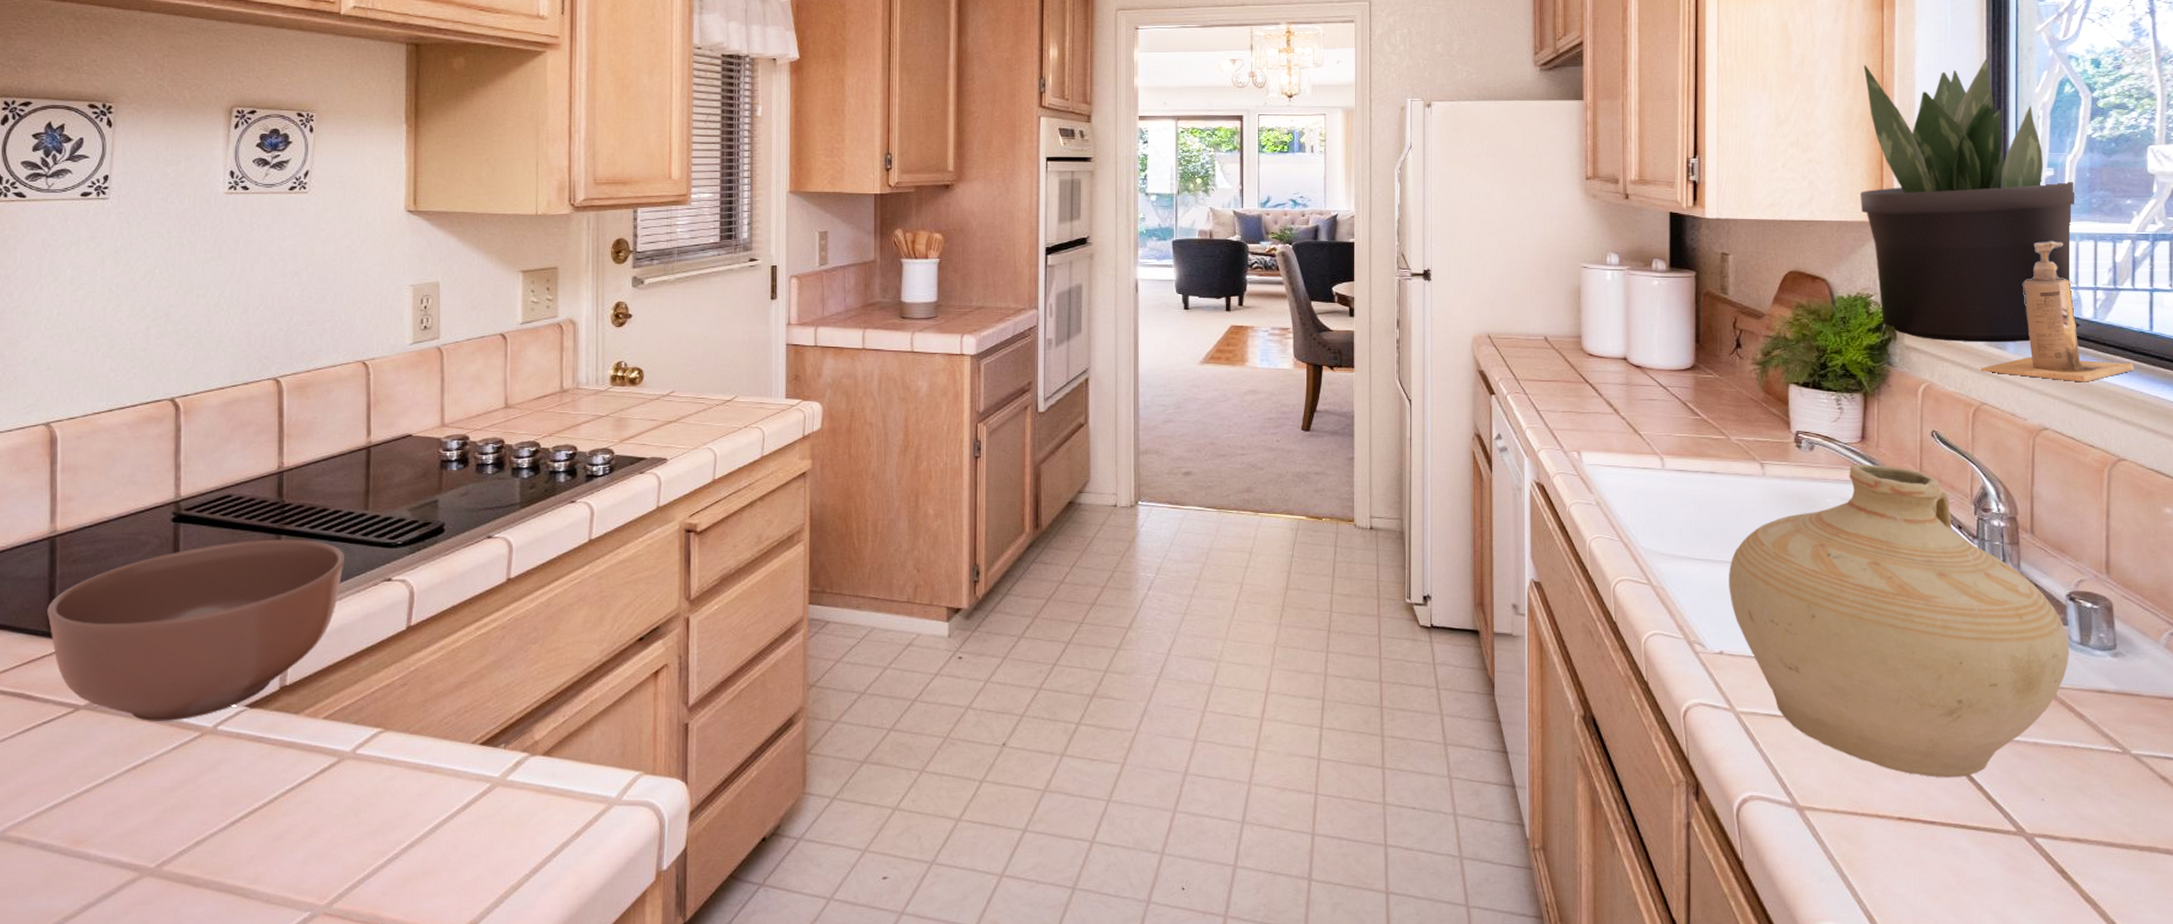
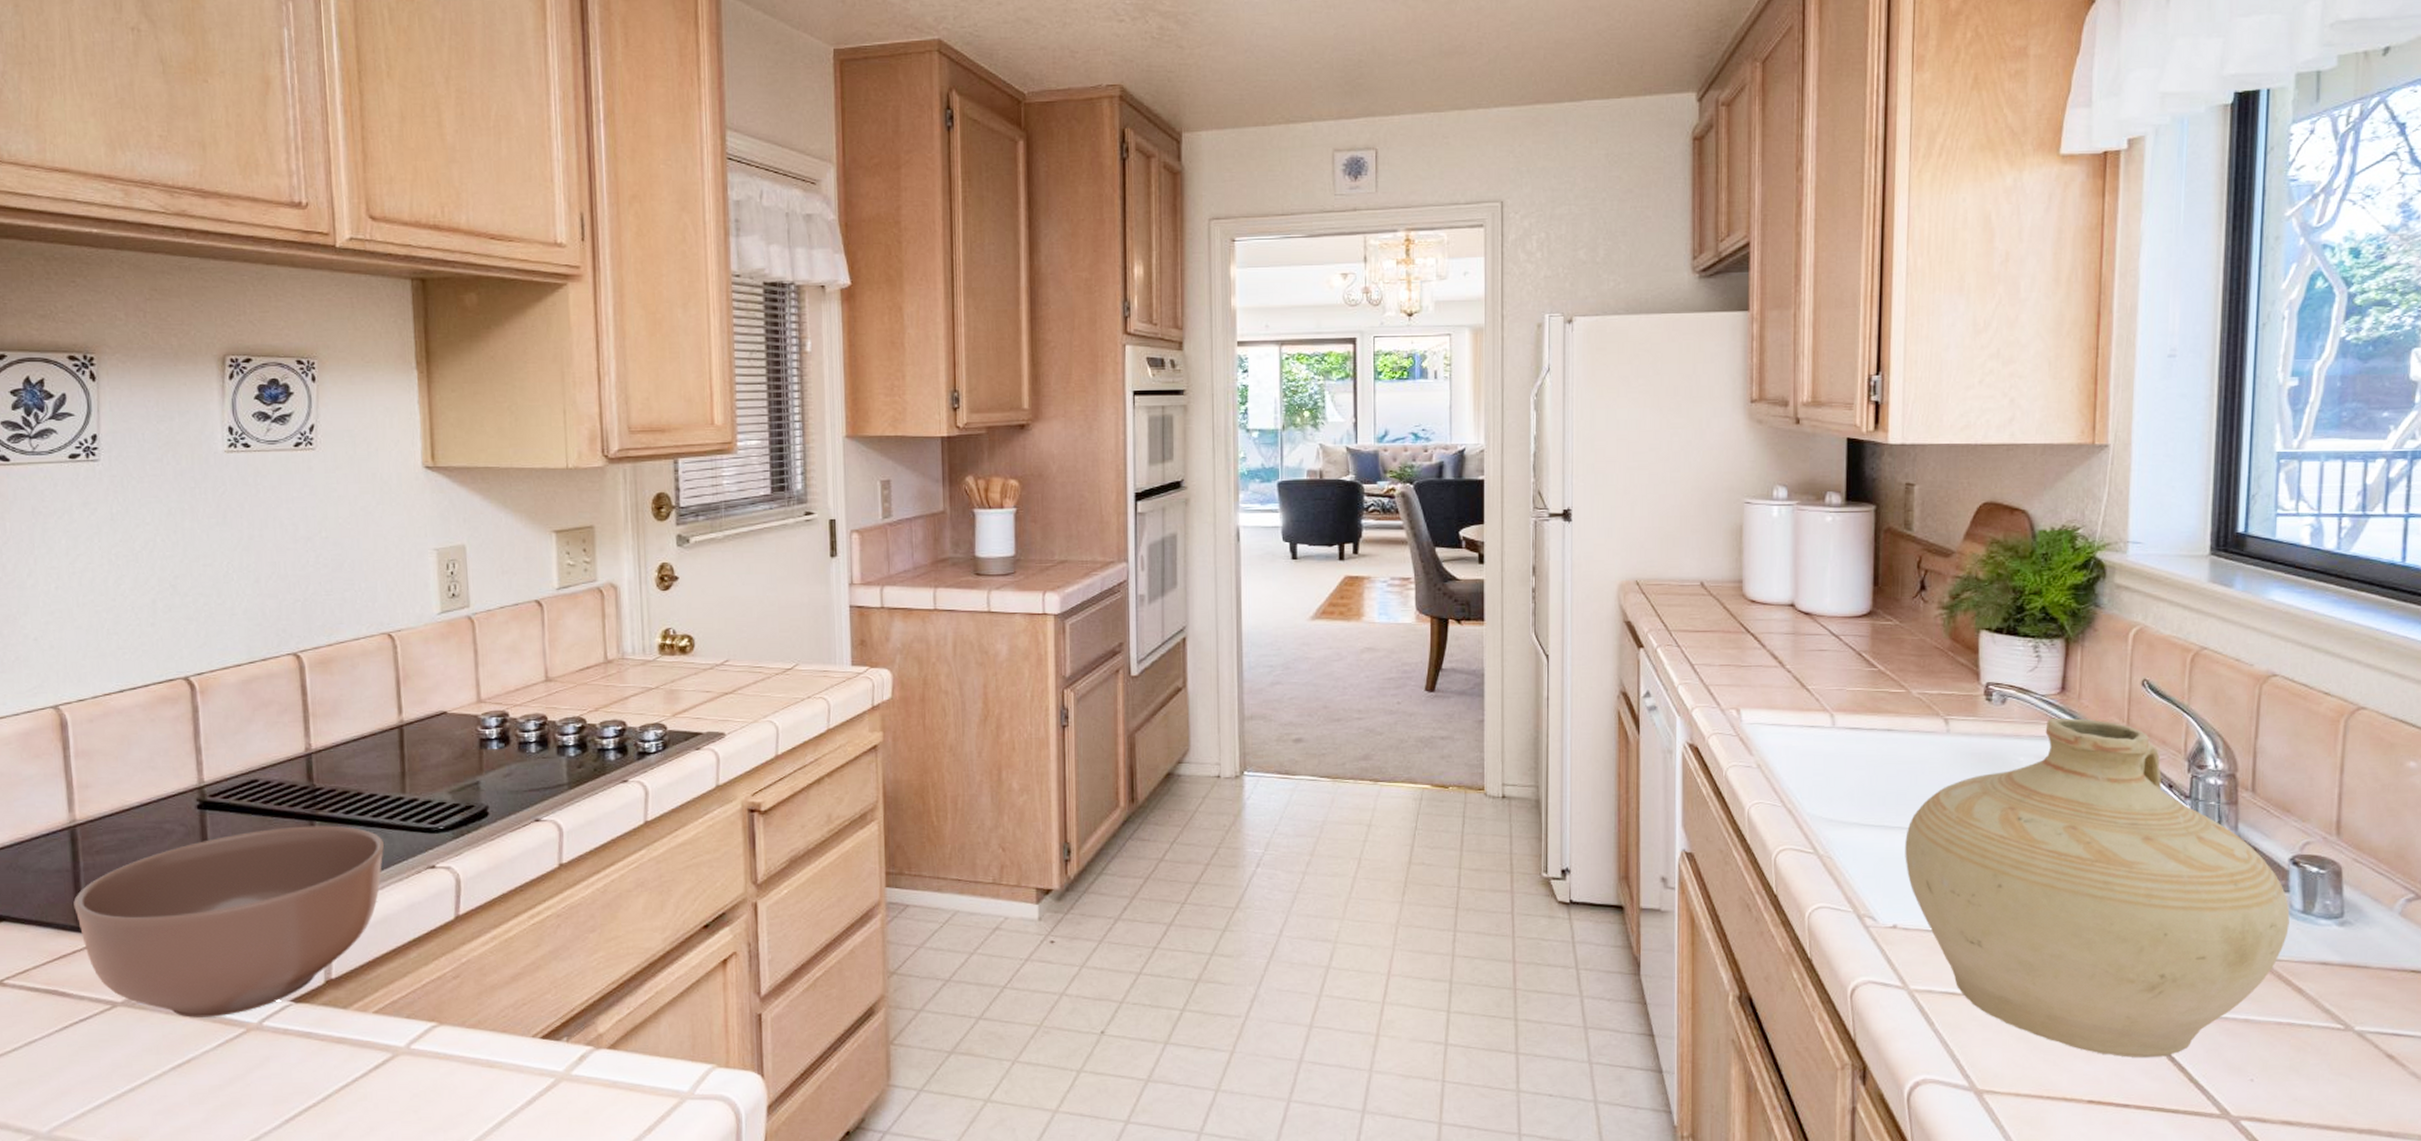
planter: present [1860,59,2081,342] -> none [2069,251,2322,579]
soap dispenser: present [1981,241,2135,382] -> none [2202,462,2382,622]

